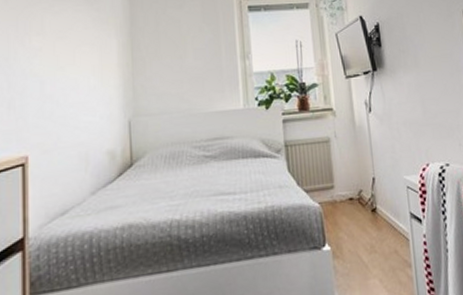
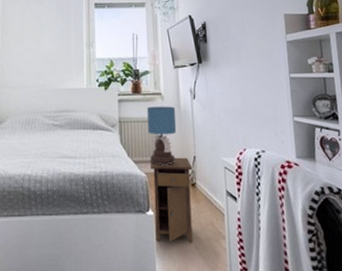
table lamp: none [316,122,353,192] -> present [146,106,177,165]
nightstand: none [324,179,376,280] -> present [151,157,193,243]

